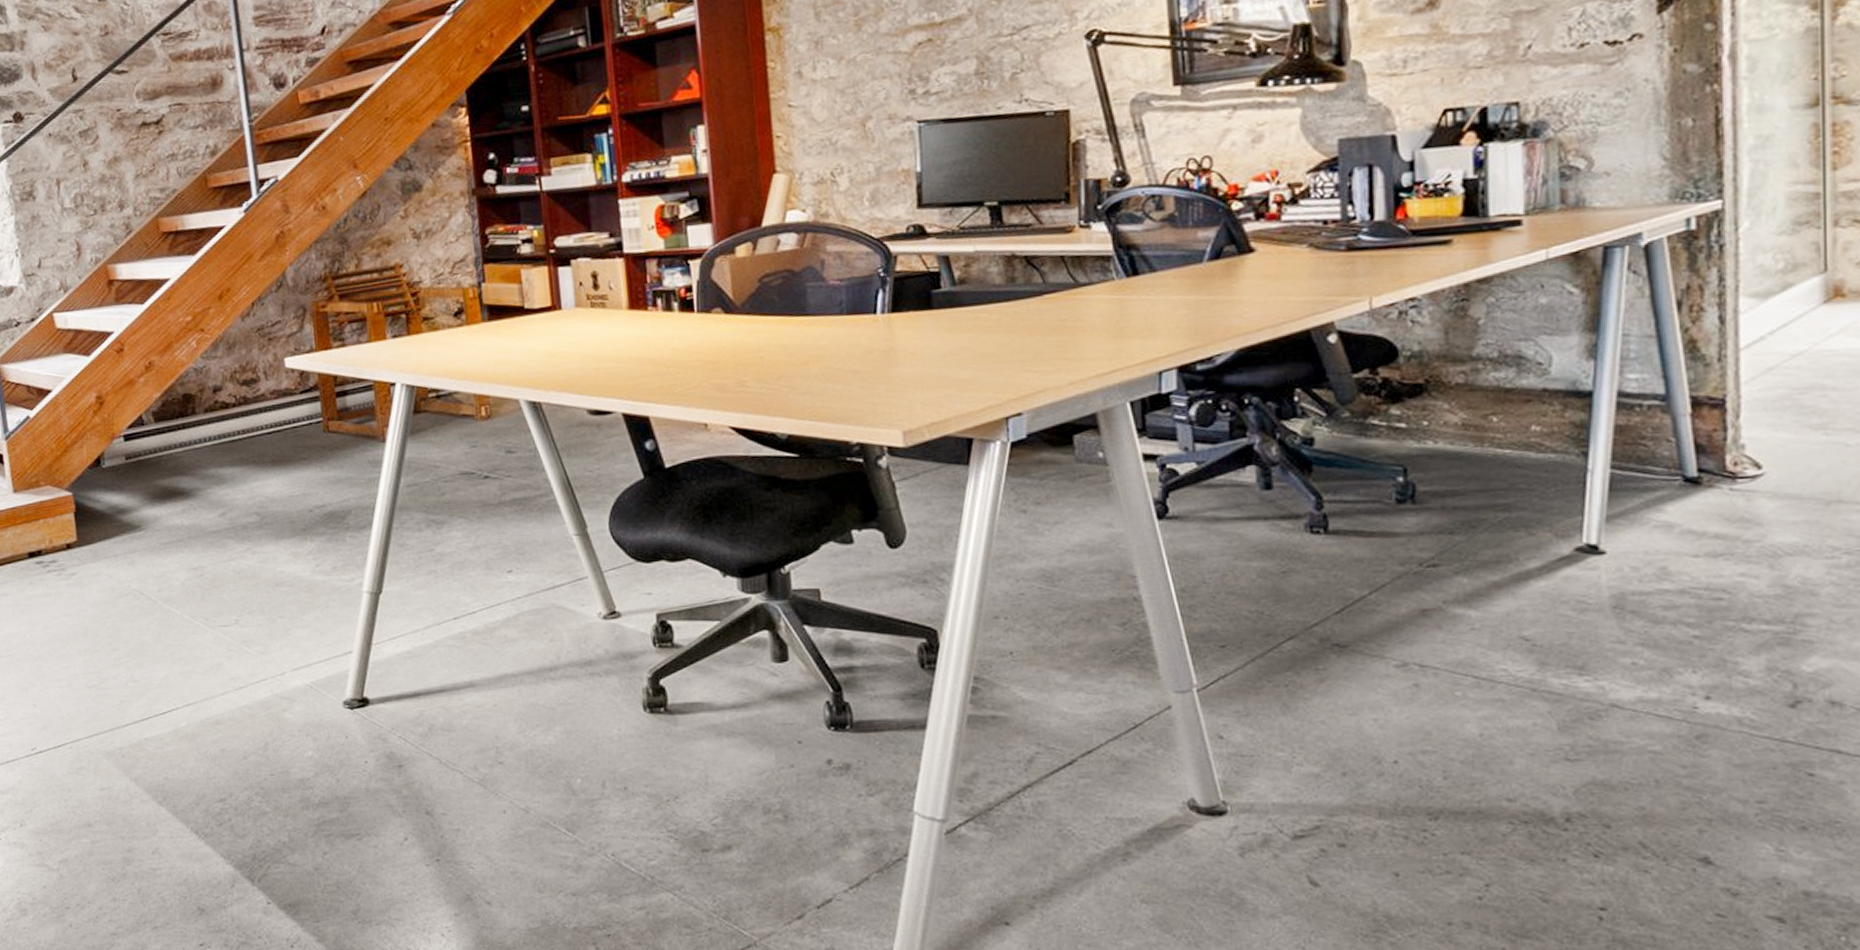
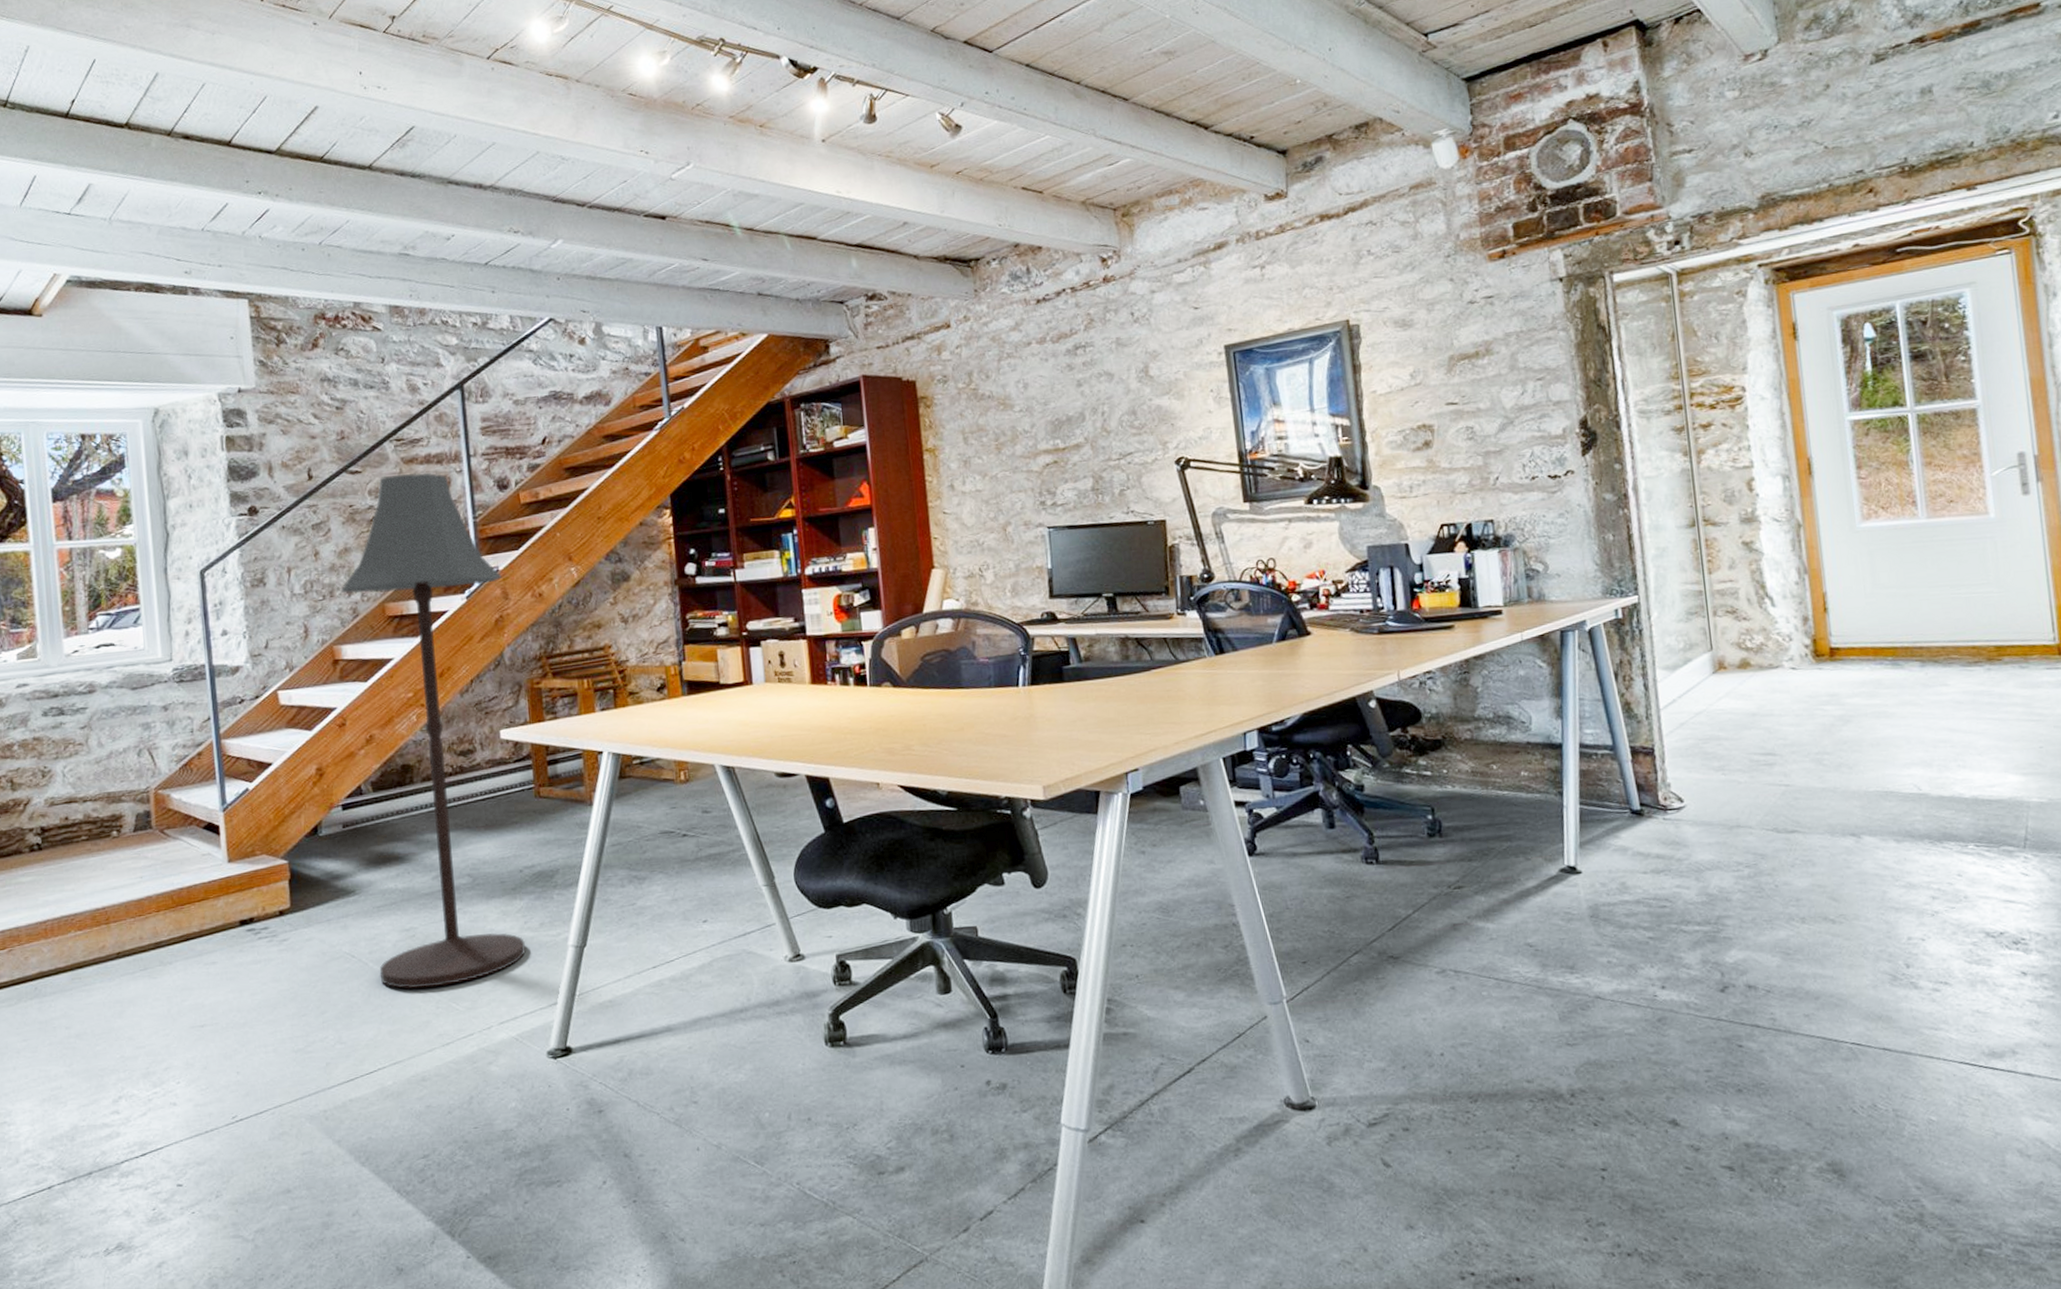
floor lamp: none [112,71,318,630] -> present [340,472,526,989]

